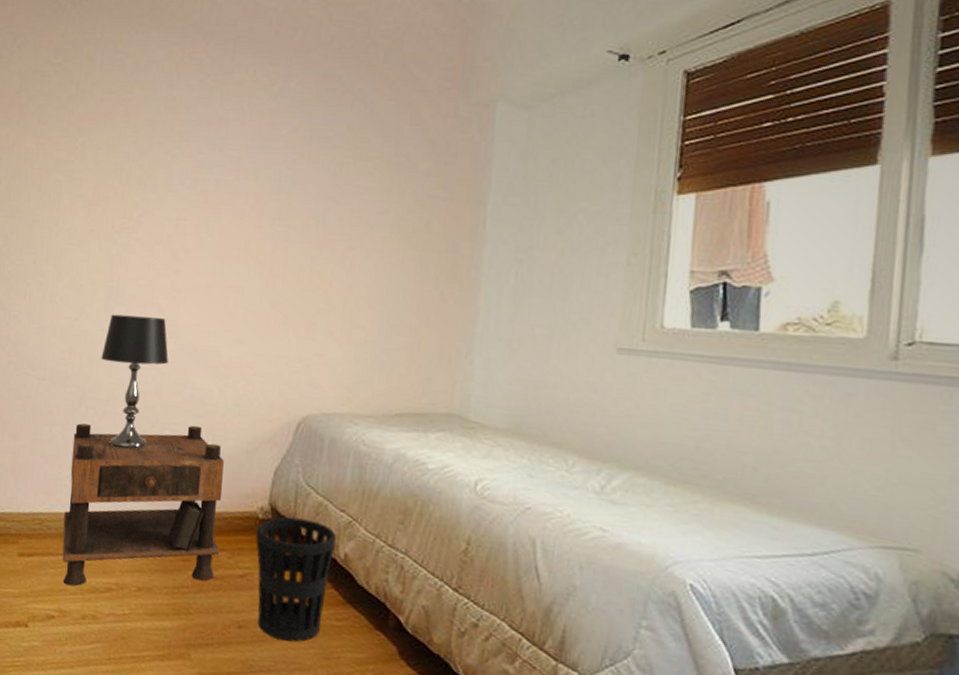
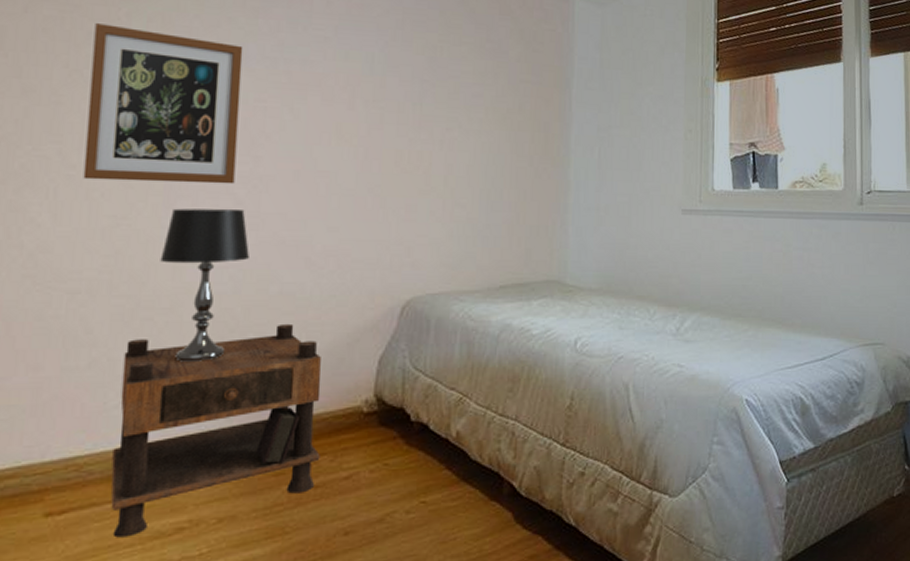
wall art: none [49,153,169,295] -> present [83,23,243,184]
wastebasket: present [256,517,337,643] -> none [361,404,448,536]

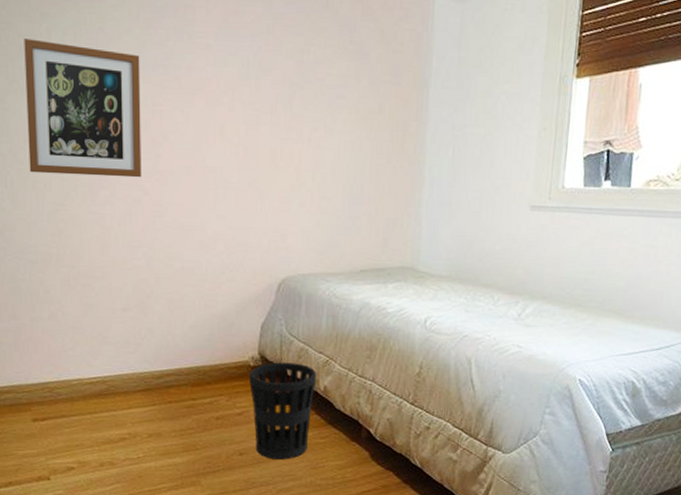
nightstand: present [111,323,321,538] -> none [71,293,219,441]
table lamp: present [160,208,249,362] -> none [91,197,157,319]
wastebasket: none [361,404,448,536] -> present [249,362,317,460]

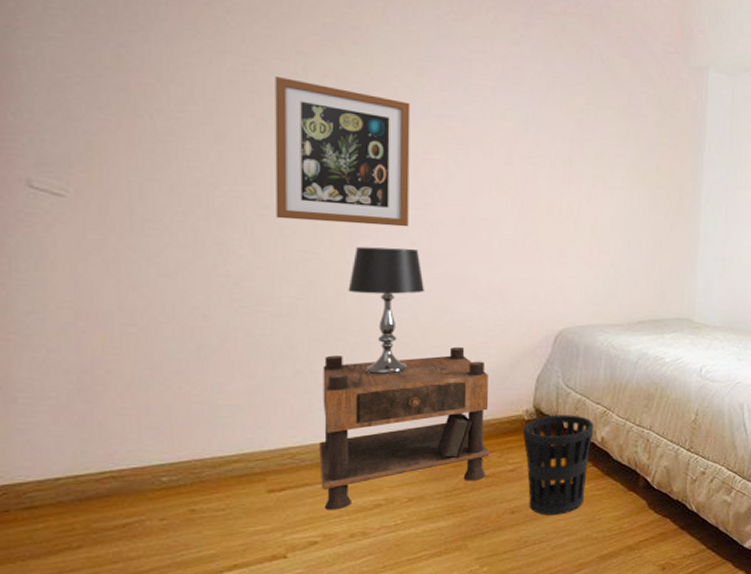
nightstand: none [71,293,219,441] -> present [318,346,490,510]
table lamp: none [91,197,157,319] -> present [348,246,424,375]

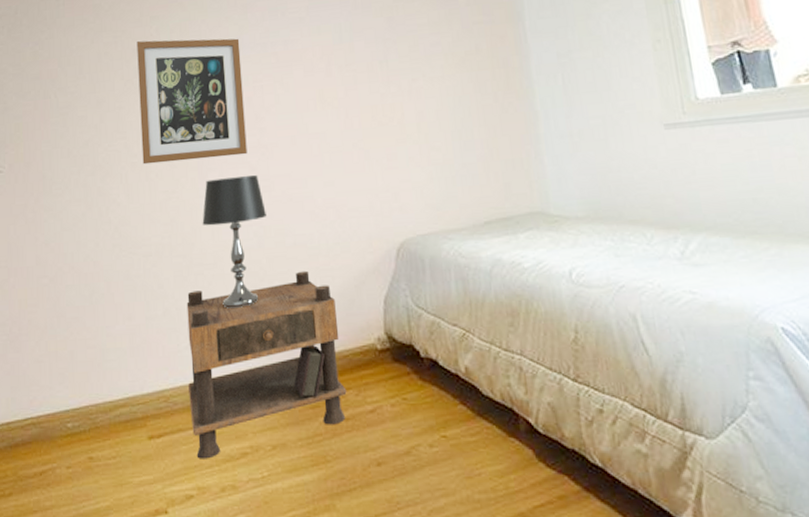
wastebasket: present [523,415,594,515] -> none [377,340,457,469]

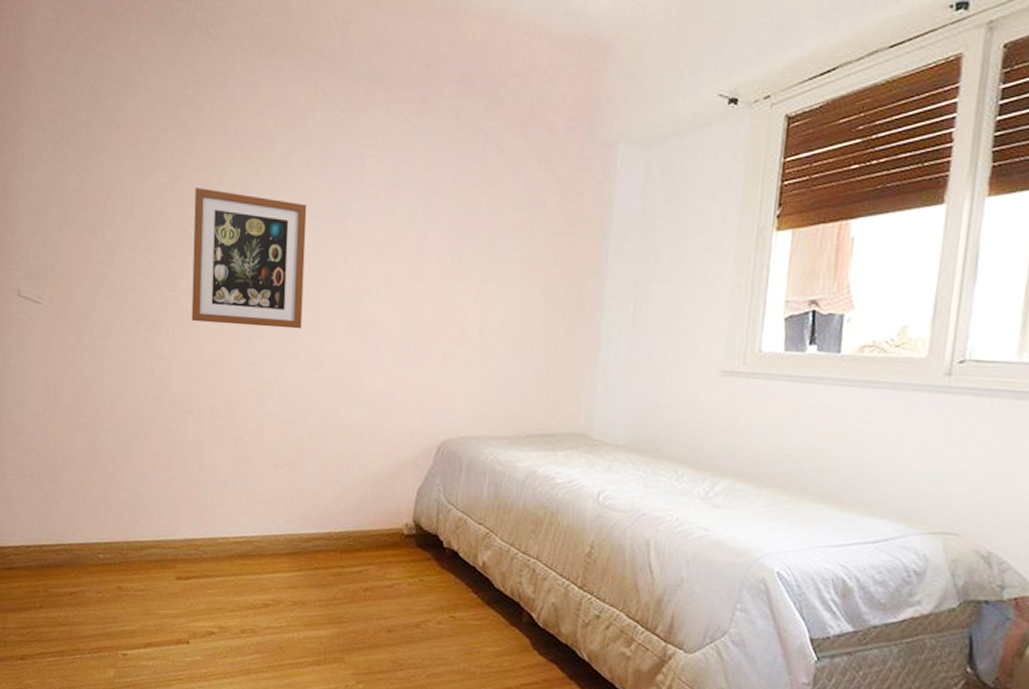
nightstand: present [186,270,347,459] -> none [218,451,370,604]
table lamp: present [202,175,266,309] -> none [247,348,314,477]

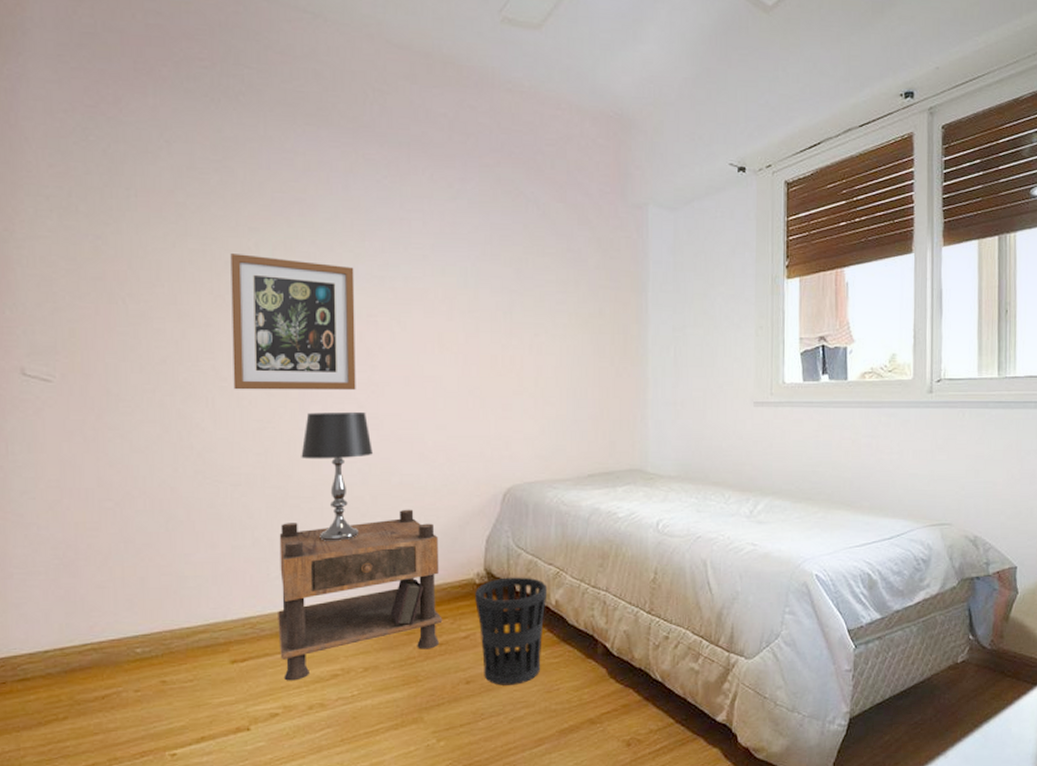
nightstand: none [218,451,370,604] -> present [277,509,443,681]
table lamp: none [247,348,314,477] -> present [301,413,373,541]
wastebasket: none [402,531,476,641] -> present [475,577,548,686]

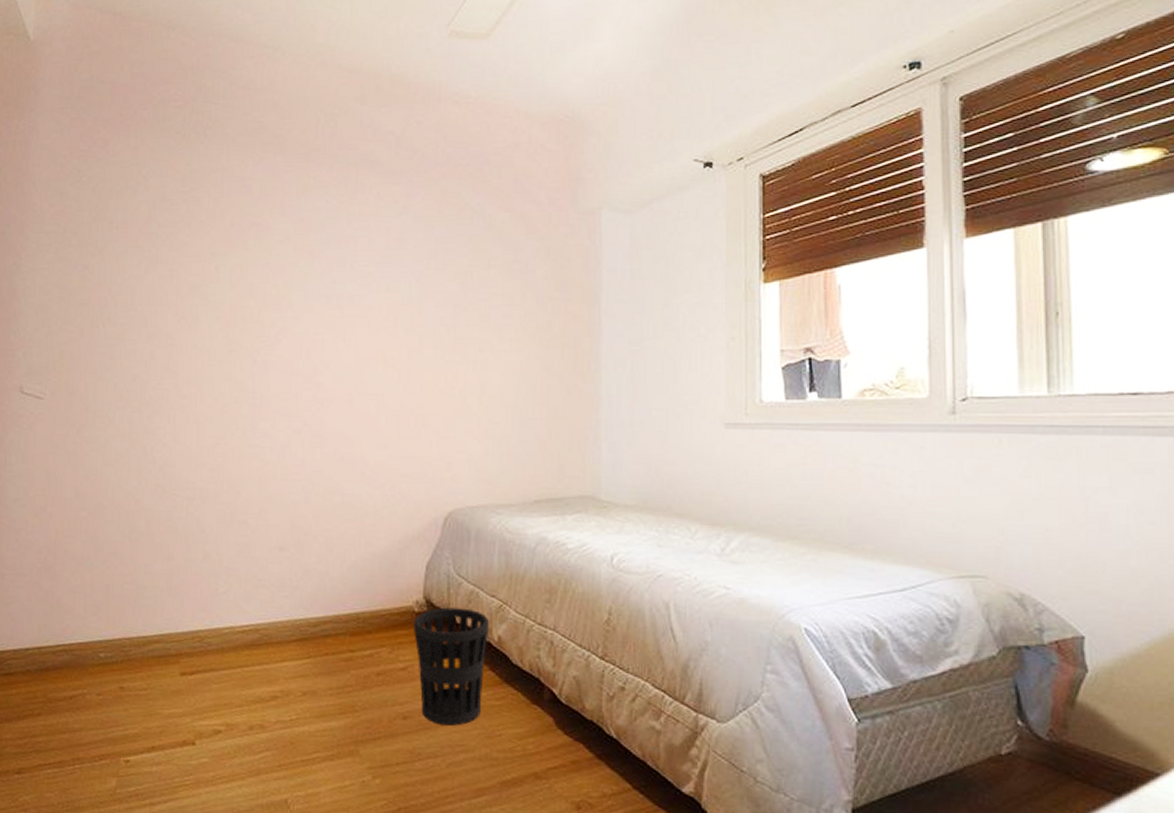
wall art: present [230,254,356,391] -> none [192,278,303,408]
nightstand: present [277,509,443,681] -> none [223,529,381,699]
table lamp: present [301,413,373,541] -> none [250,430,316,559]

